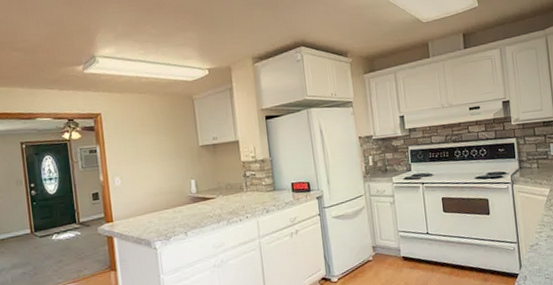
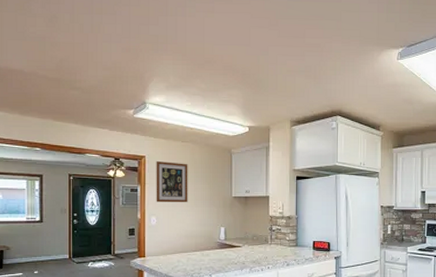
wall art: none [113,116,153,162] -> present [156,161,188,203]

